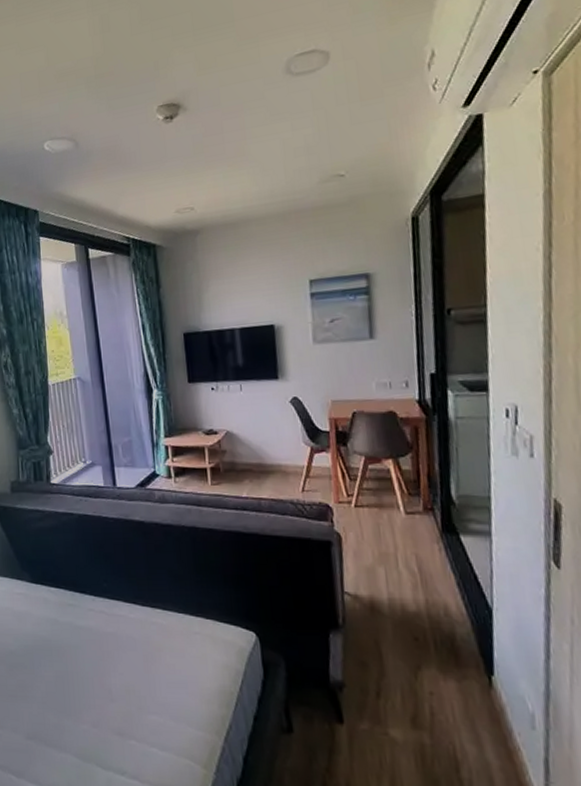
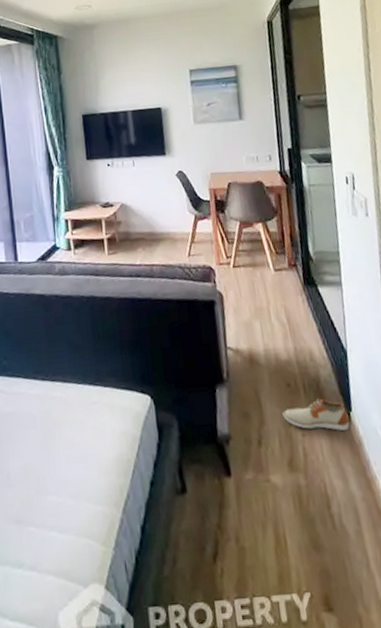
shoe: none [407,657,490,694] -> present [282,398,350,431]

